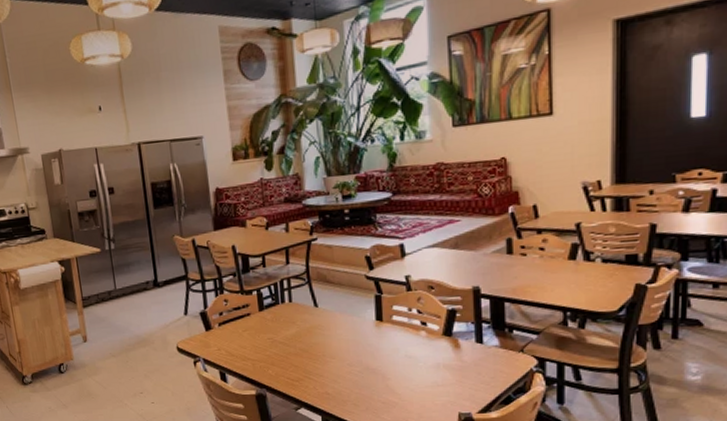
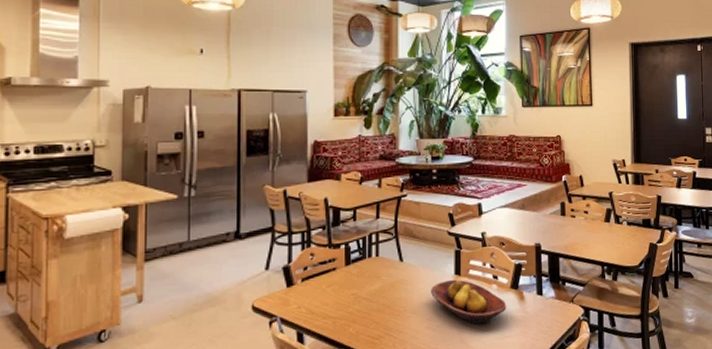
fruit bowl: none [349,325,439,372] -> present [430,279,507,325]

